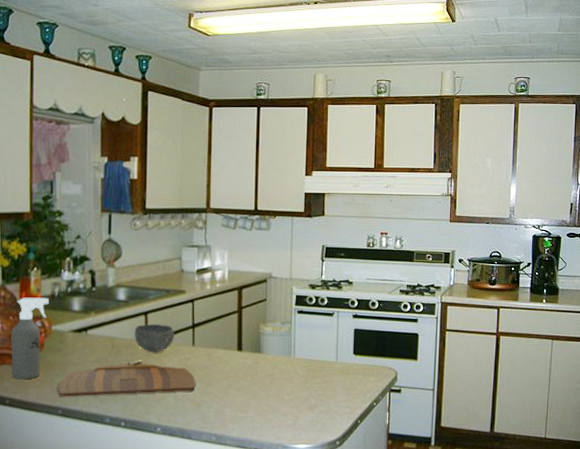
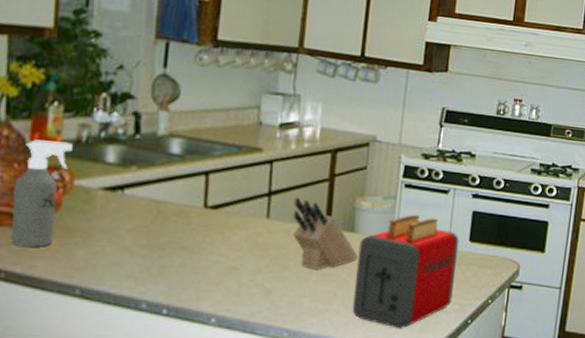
cutting board: present [57,362,196,397] -> none [76,233,267,275]
bowl: present [134,323,175,352] -> none [189,187,245,224]
knife block: none [212,327,265,385] -> present [292,197,358,270]
toaster: none [264,335,345,430] -> present [352,214,459,329]

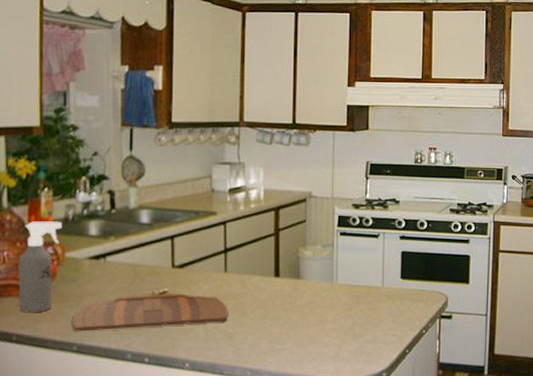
cutting board: none [76,233,267,275] -> present [71,291,228,332]
knife block: present [292,197,358,270] -> none [246,252,305,314]
toaster: present [352,214,459,329] -> none [304,258,392,362]

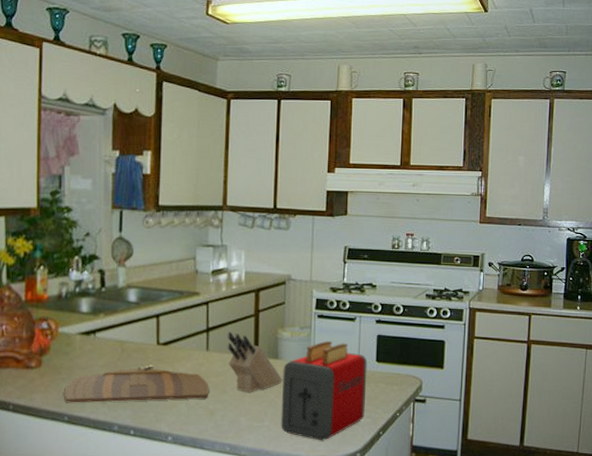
spray bottle: present [18,221,62,312] -> none [15,297,56,383]
knife block: none [246,252,305,314] -> present [227,331,283,392]
toaster: none [304,258,392,362] -> present [281,340,367,441]

